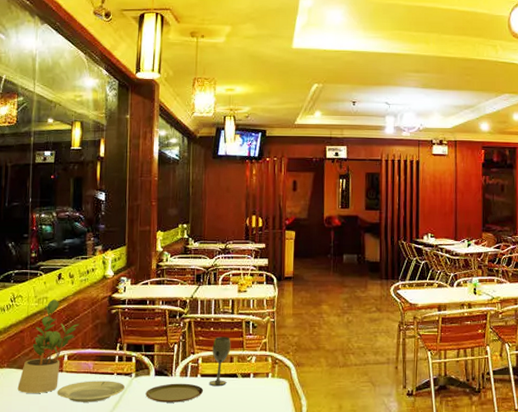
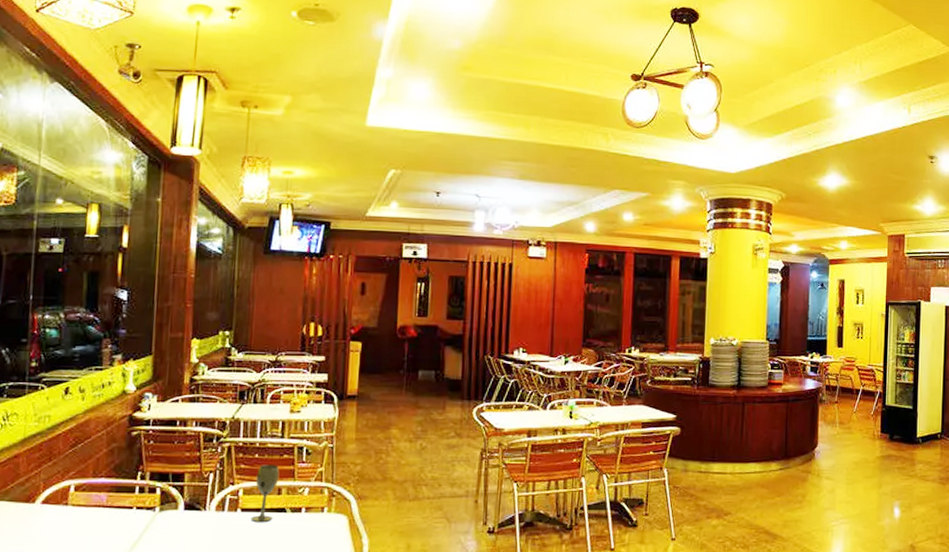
potted plant: present [17,300,79,393] -> none [9,419,90,531]
plate: present [57,381,126,402] -> none [59,516,147,542]
plate: present [145,383,204,403] -> none [172,519,244,542]

